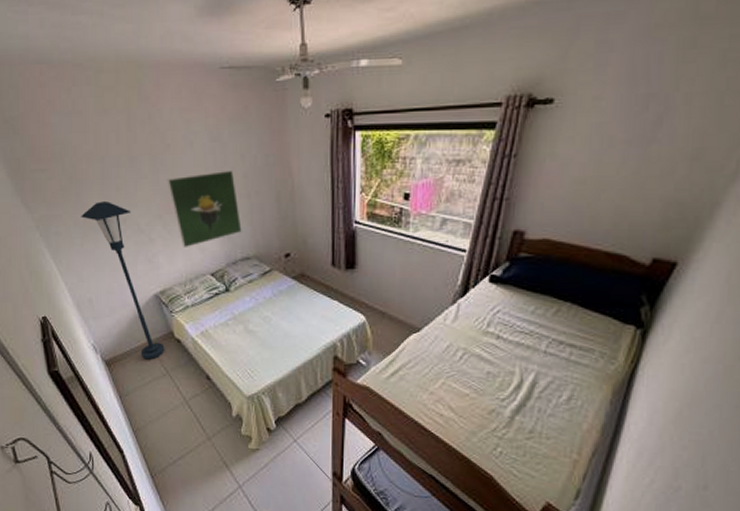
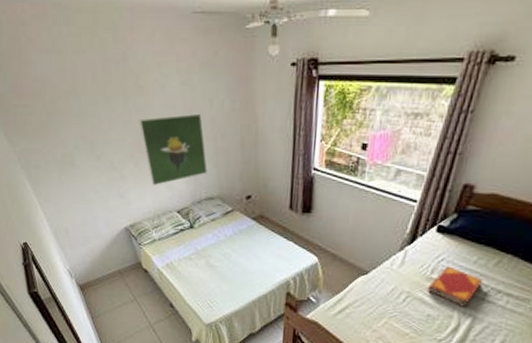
floor lamp: present [81,201,165,360] -> none [59,138,133,287]
hardback book: none [484,318,544,361] -> present [427,266,484,307]

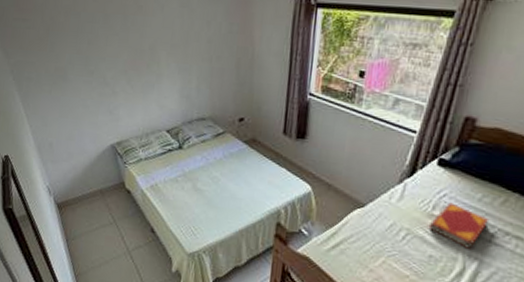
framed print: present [138,113,208,186] -> none [135,34,201,104]

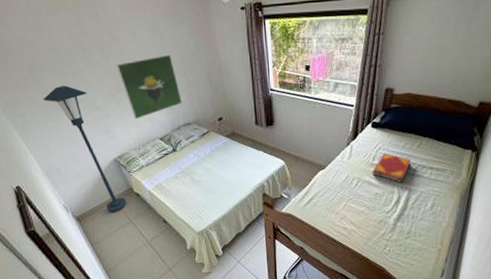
floor lamp: none [52,53,115,208] -> present [43,86,127,213]
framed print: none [135,34,201,104] -> present [115,54,182,120]

